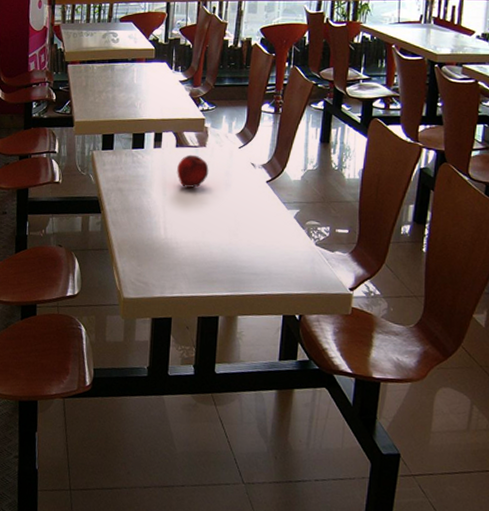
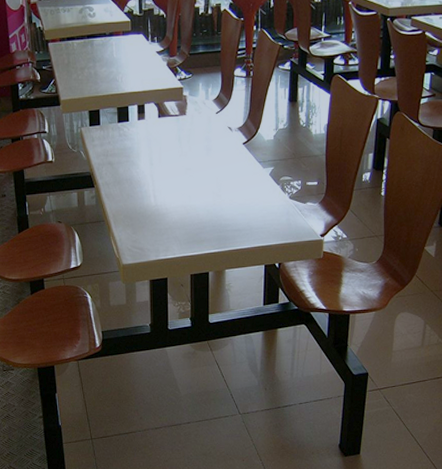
apple: present [177,154,209,188] -> none [161,123,190,156]

